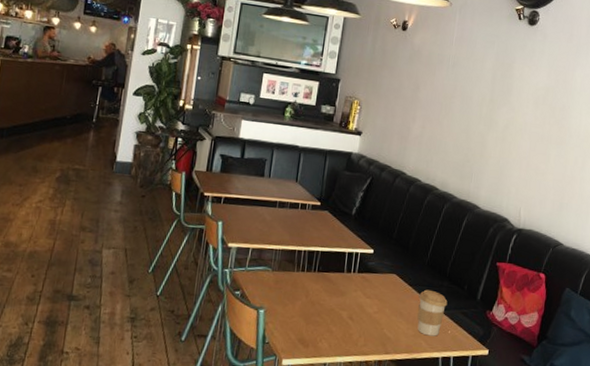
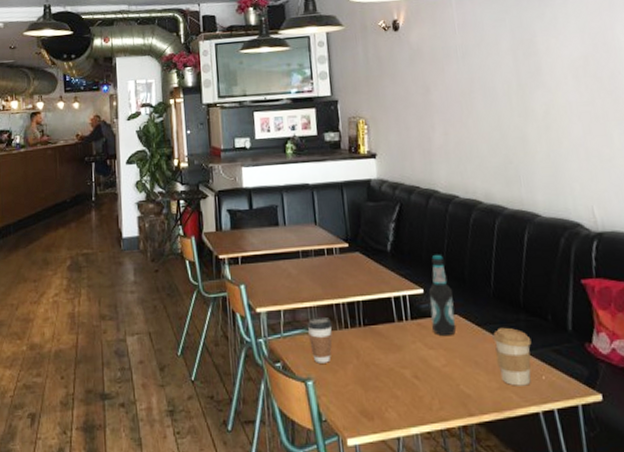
coffee cup: none [269,258,292,297] -> present [307,316,333,364]
bottle: none [373,224,397,290] -> present [428,255,457,337]

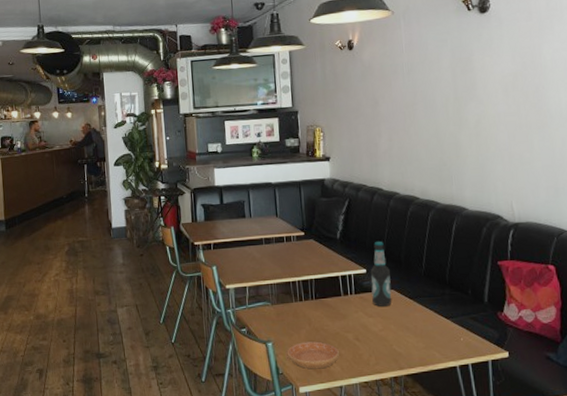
coffee cup: present [307,316,333,364] -> none [268,291,290,329]
saucer: none [331,379,395,416] -> present [287,341,339,369]
coffee cup: present [493,327,532,386] -> none [422,300,454,346]

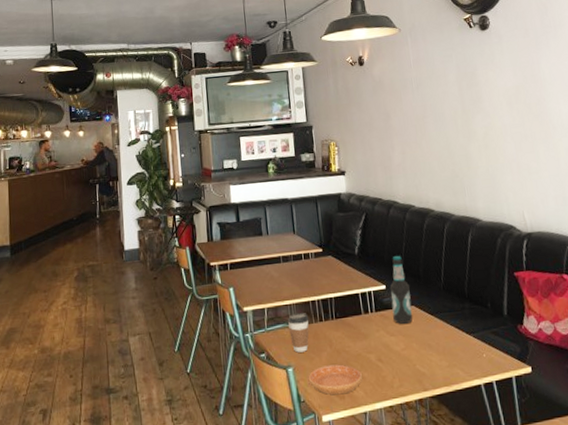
coffee cup: none [268,291,290,329] -> present [287,312,309,353]

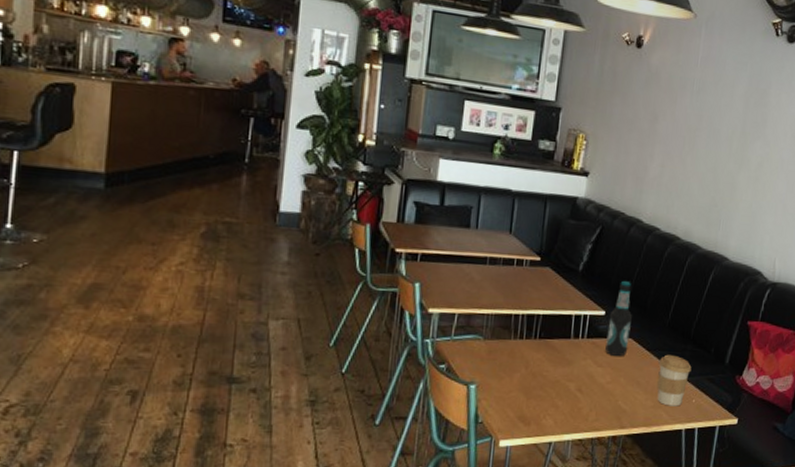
coffee cup: present [287,312,309,353] -> none [480,324,508,370]
saucer: present [308,364,362,395] -> none [492,387,556,421]
coffee cup: none [443,315,475,364] -> present [657,354,692,407]

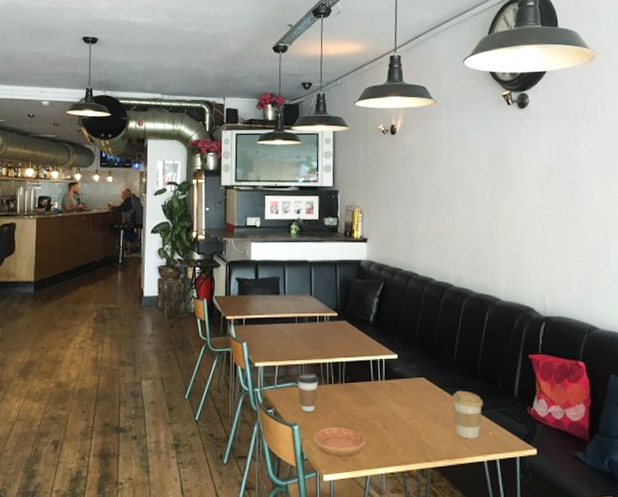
coffee cup: none [480,324,508,370] -> present [297,373,319,412]
saucer: none [492,387,556,421] -> present [313,427,366,457]
bottle: present [605,281,633,357] -> none [401,327,423,395]

